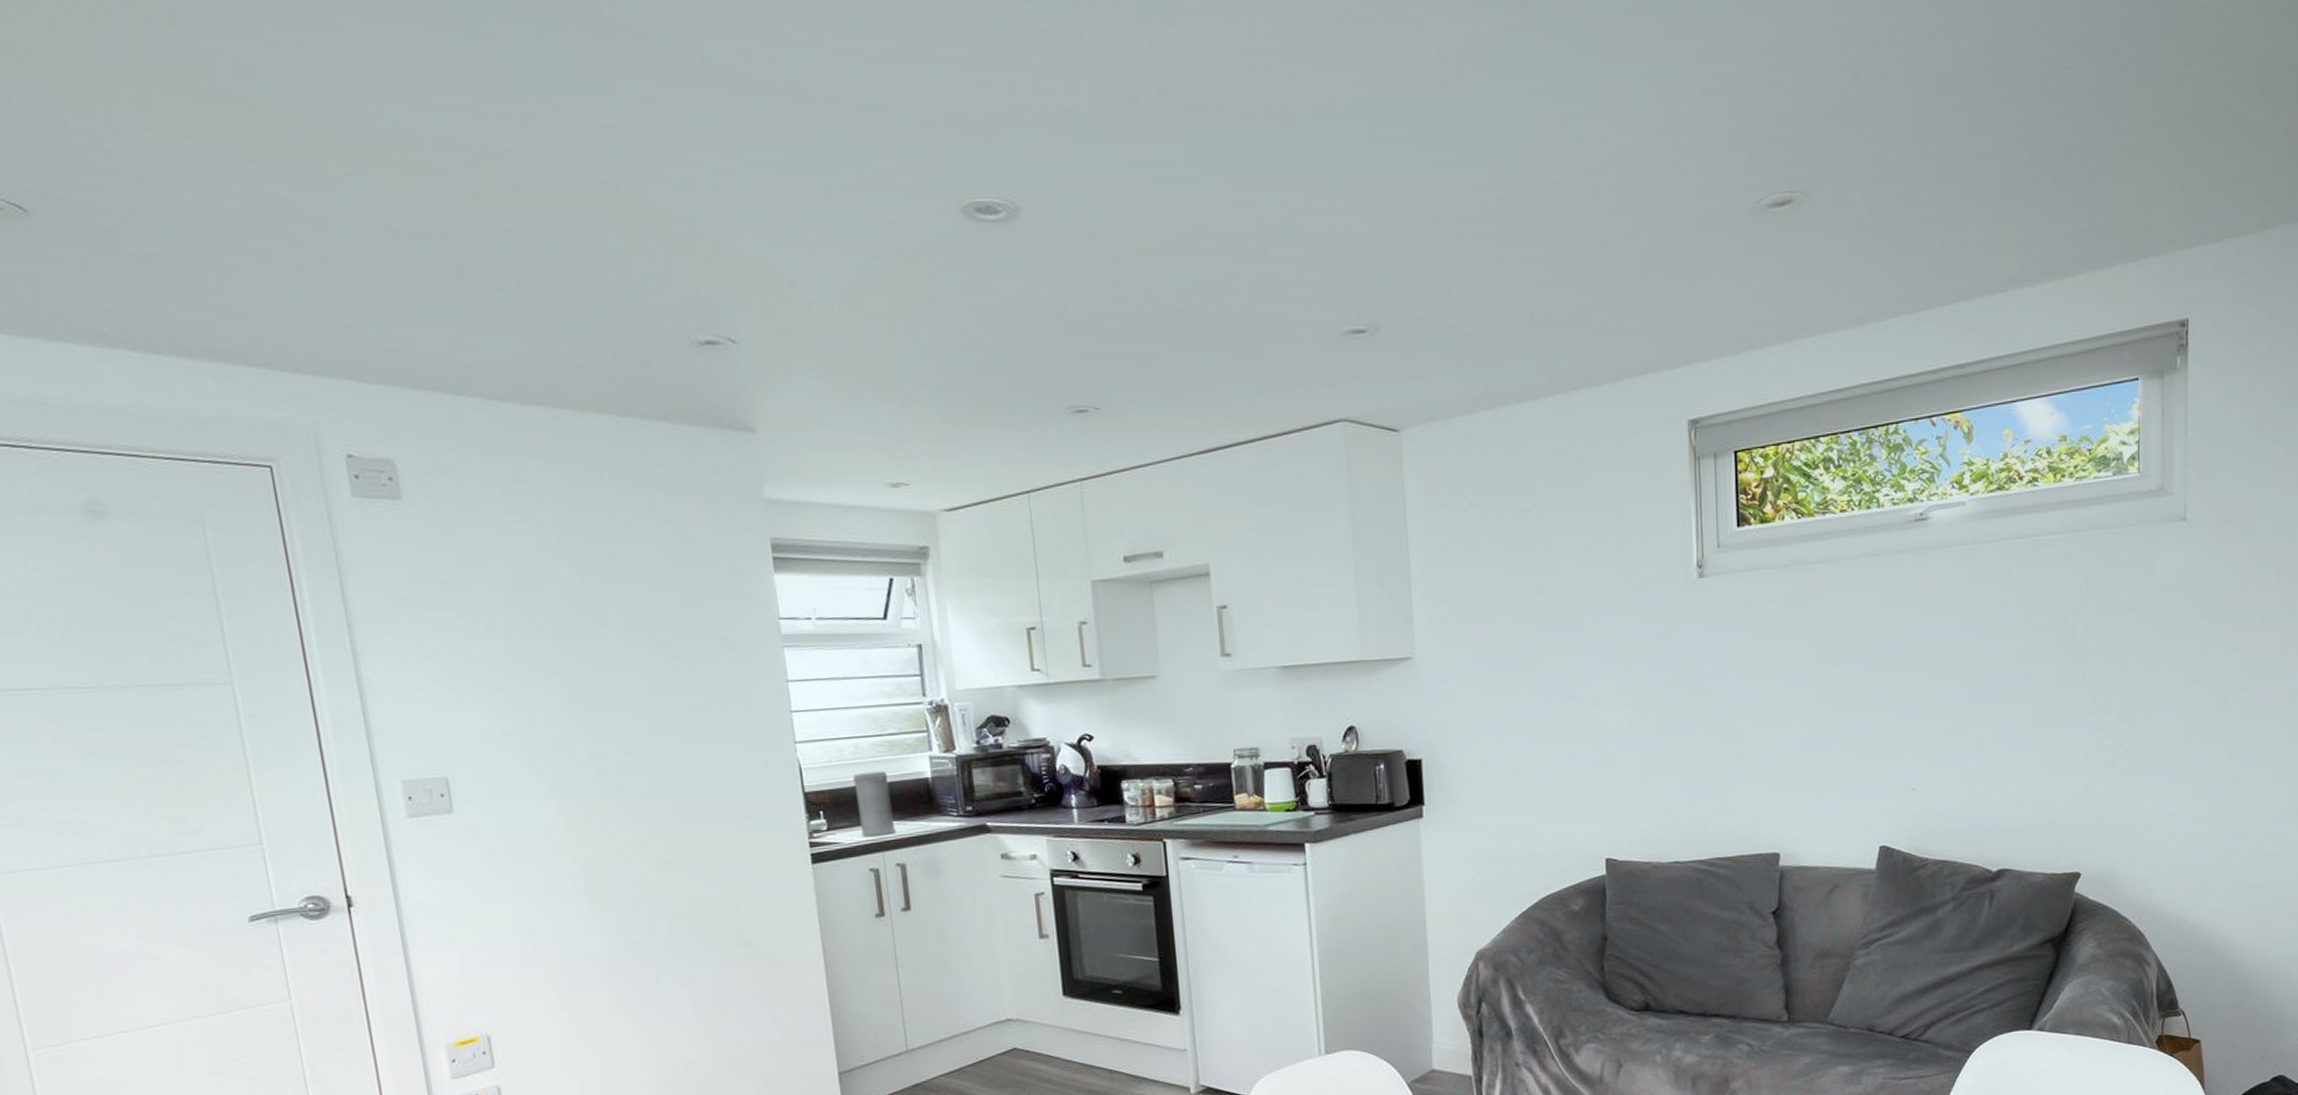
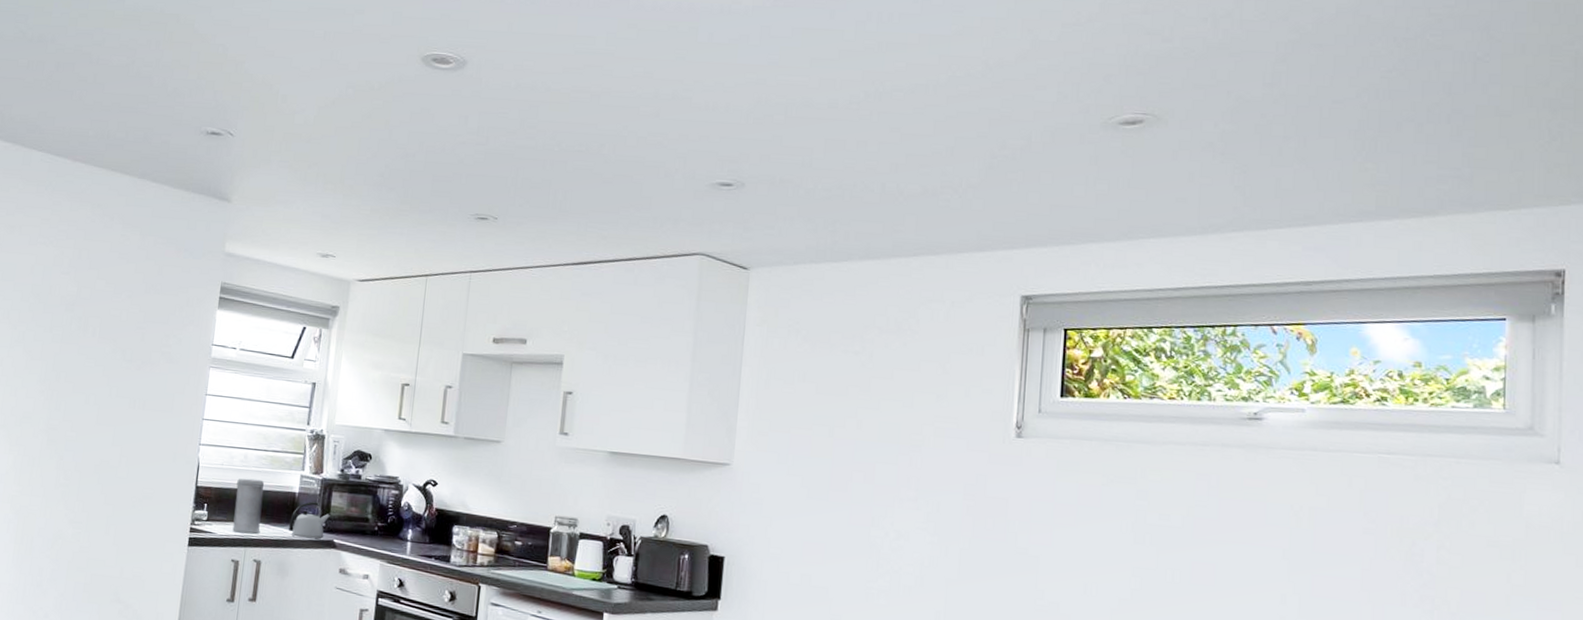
kettle: none [928,783,977,830] -> present [289,501,331,540]

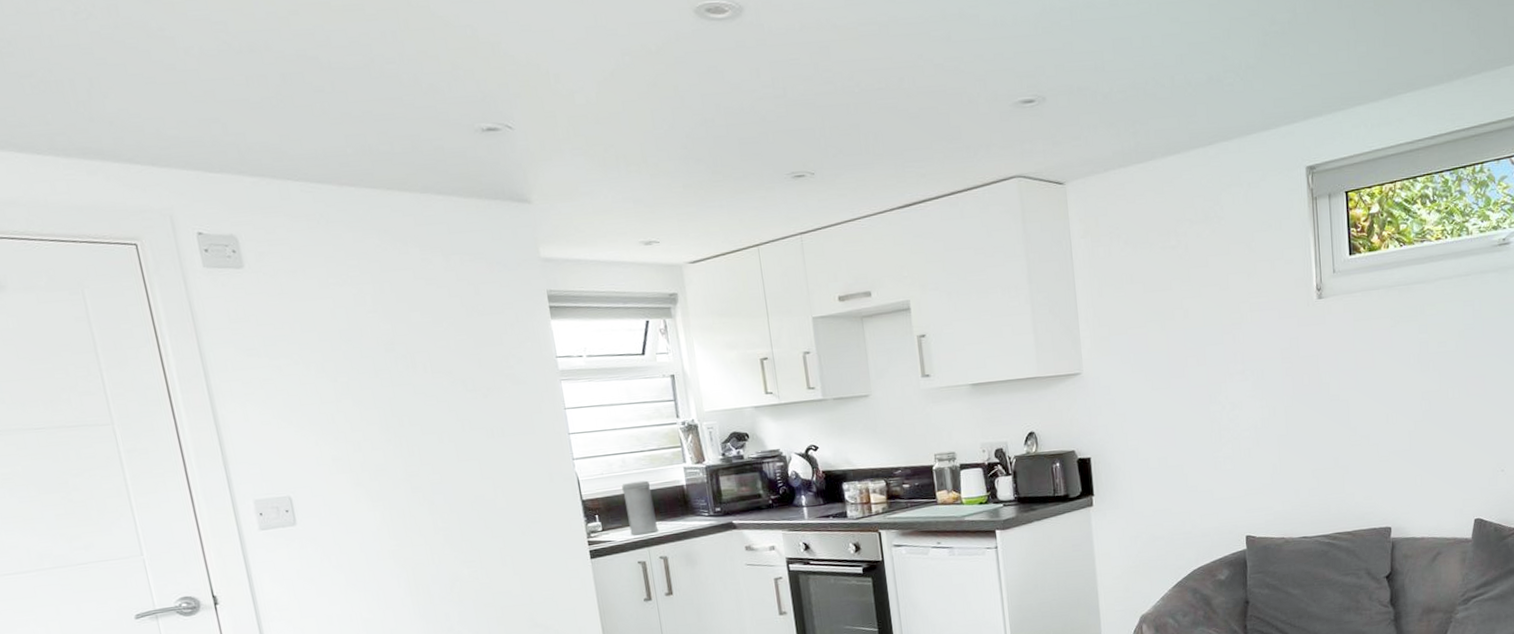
kettle: present [289,501,331,540] -> none [684,489,724,528]

